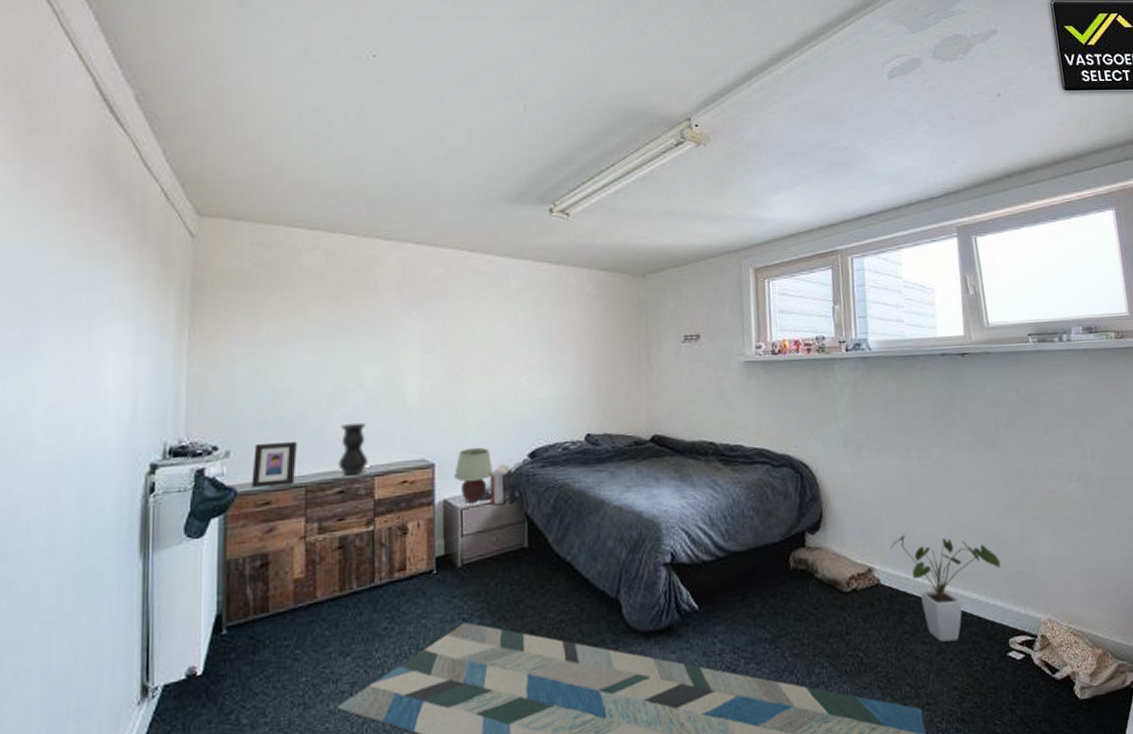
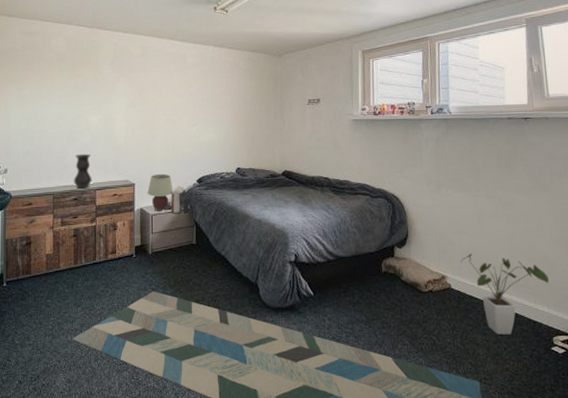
picture frame: present [251,442,297,488] -> none [20,165,48,194]

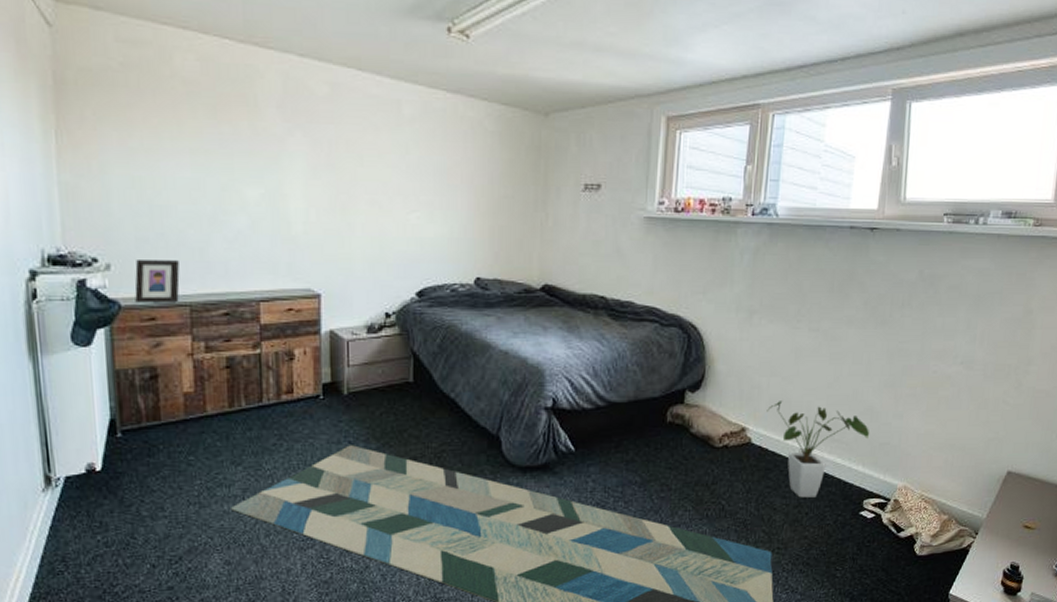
picture frame: none [20,165,48,194] -> present [134,260,180,303]
vase: present [73,153,92,189] -> none [222,246,253,299]
table lamp: present [148,173,173,212] -> none [341,281,380,337]
books: present [171,185,190,214] -> none [377,299,404,340]

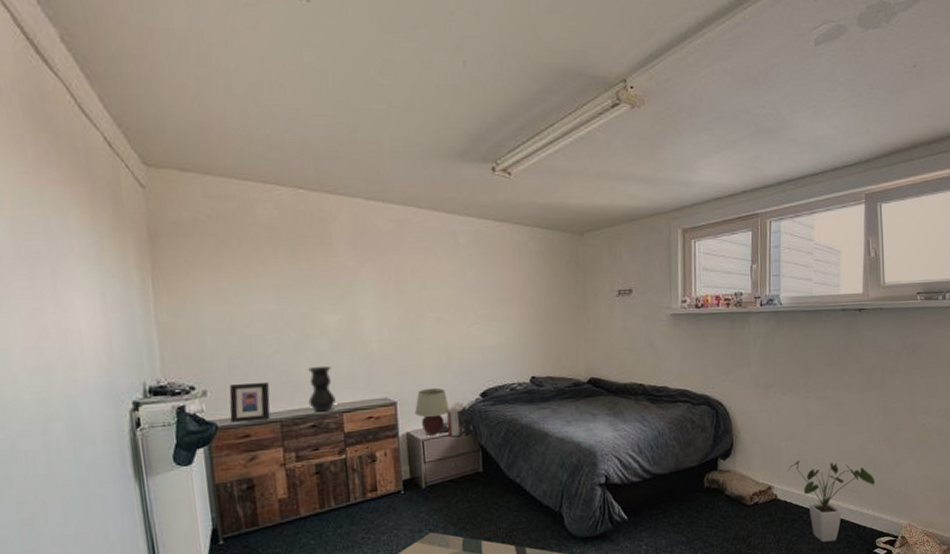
vase: none [222,246,253,299] -> present [308,365,336,412]
table lamp: none [341,281,380,337] -> present [415,387,450,437]
books: none [377,299,404,340] -> present [447,401,472,436]

